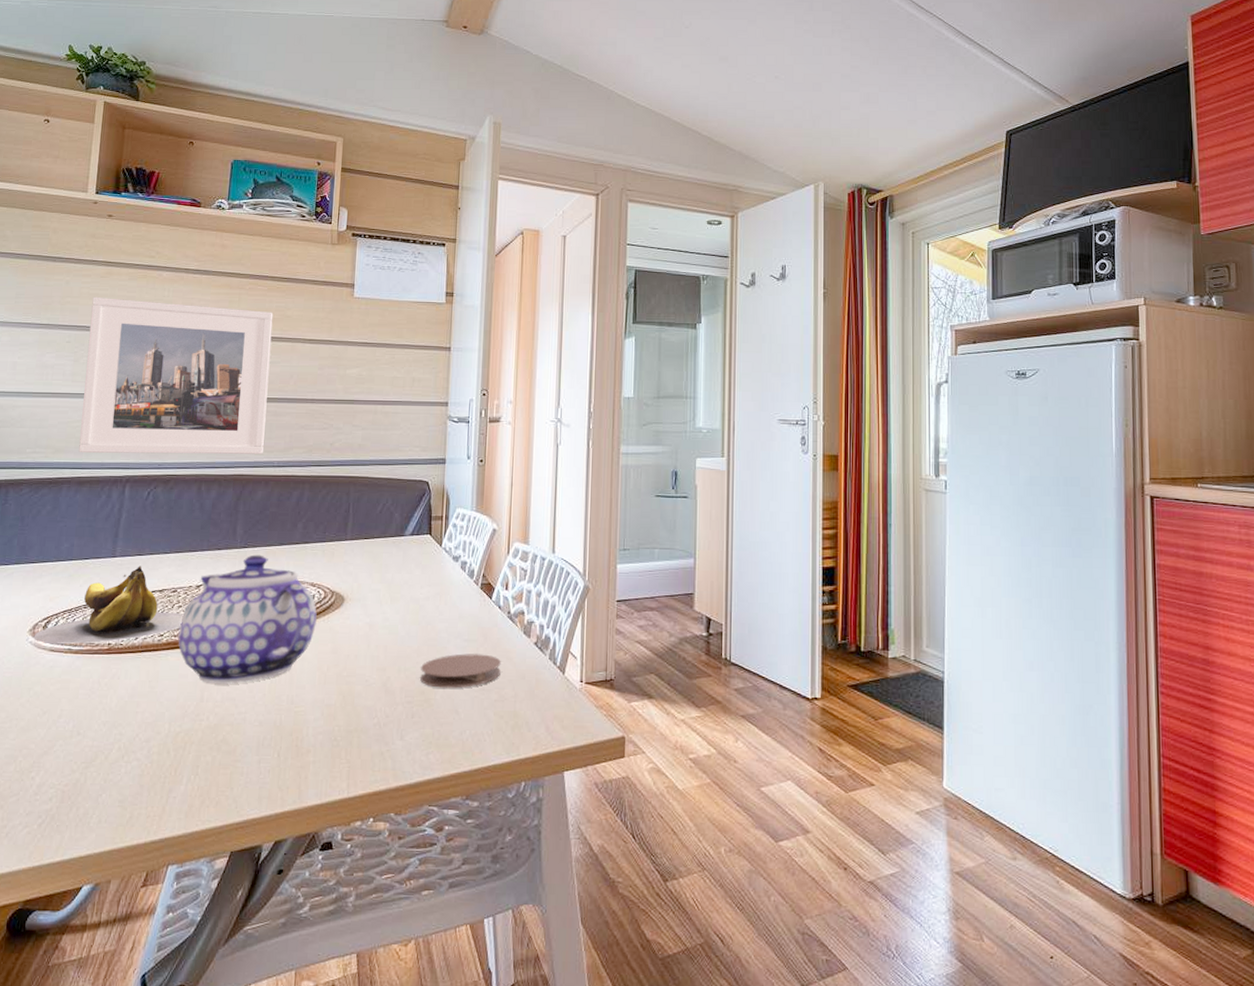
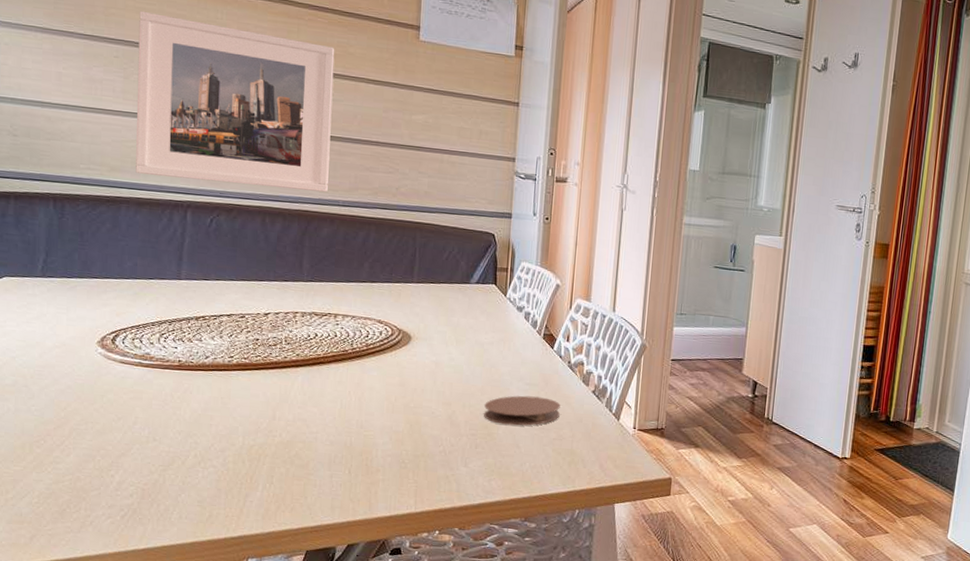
banana: present [33,566,184,644] -> none [103,290,253,359]
teapot: present [178,554,317,684] -> none [248,289,385,406]

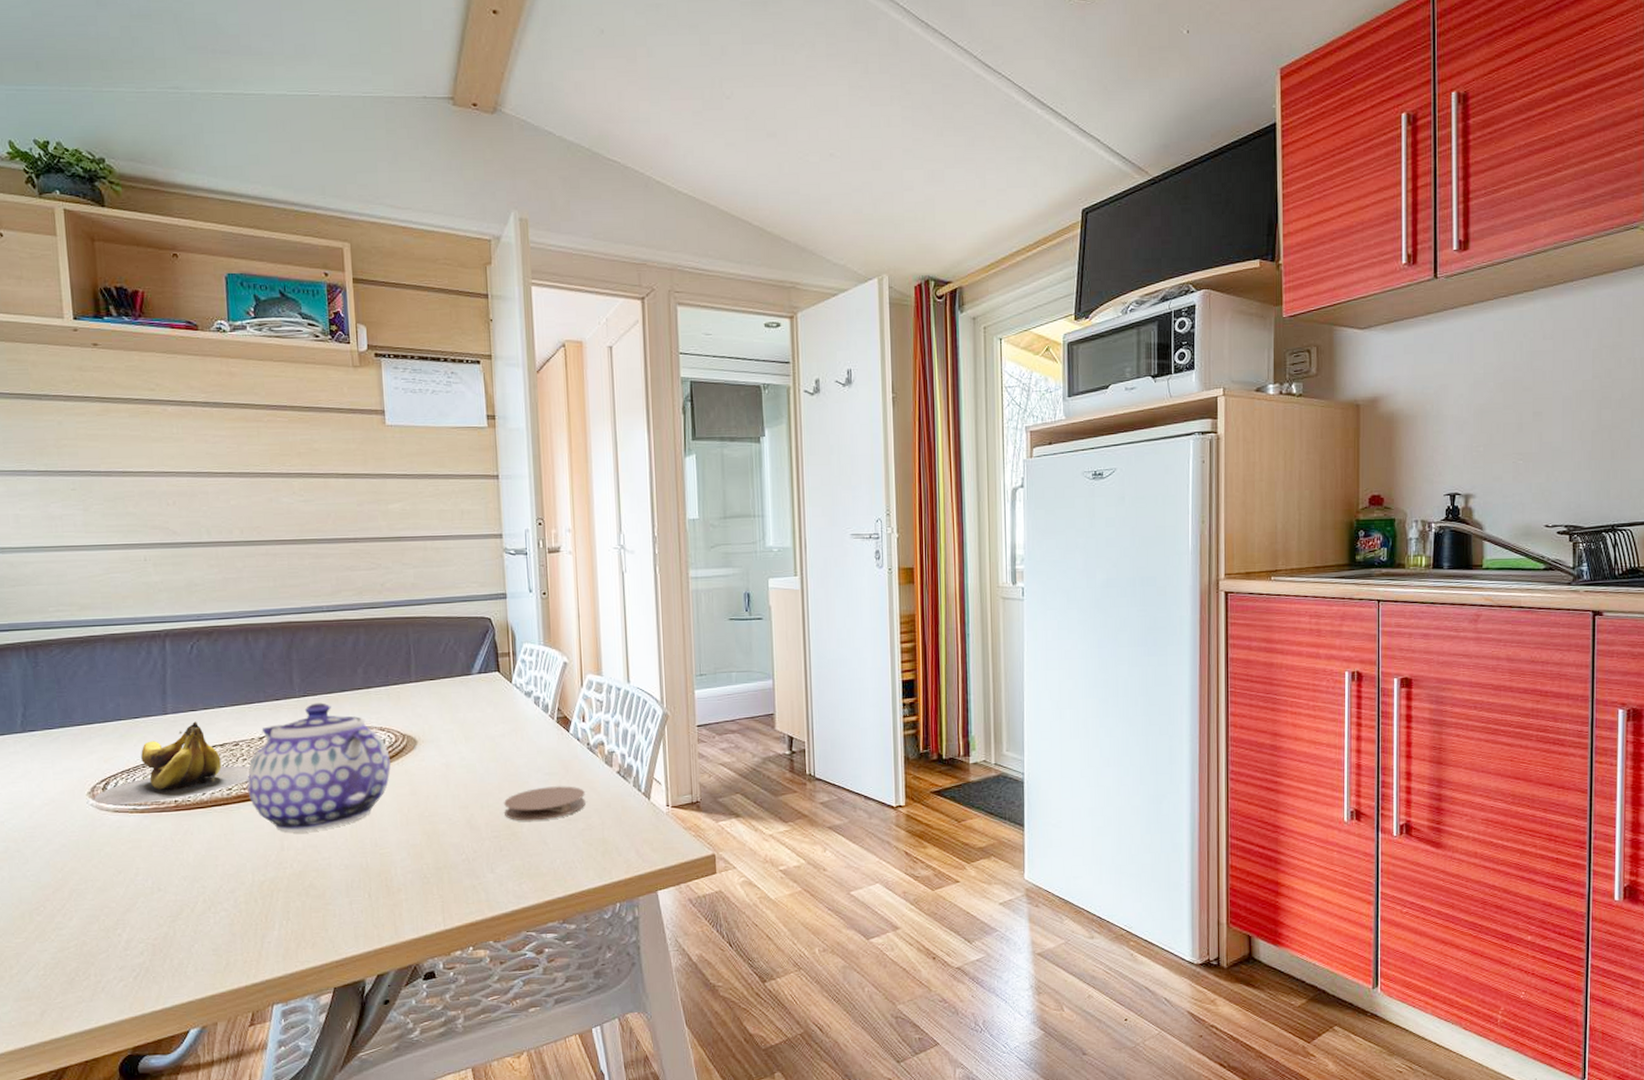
banana: none [103,290,253,359] -> present [94,721,250,805]
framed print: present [135,10,335,192] -> none [92,437,309,608]
teapot: none [248,289,385,406] -> present [247,702,391,832]

